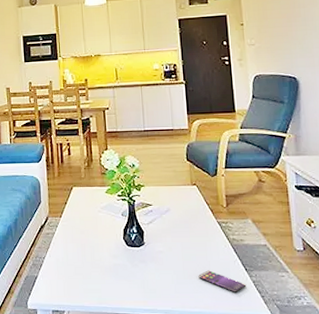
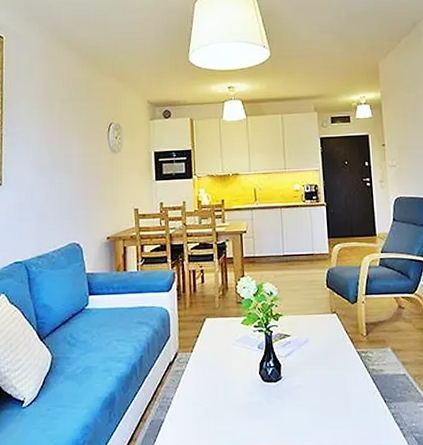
smartphone: present [198,270,247,292] -> none [337,404,386,426]

